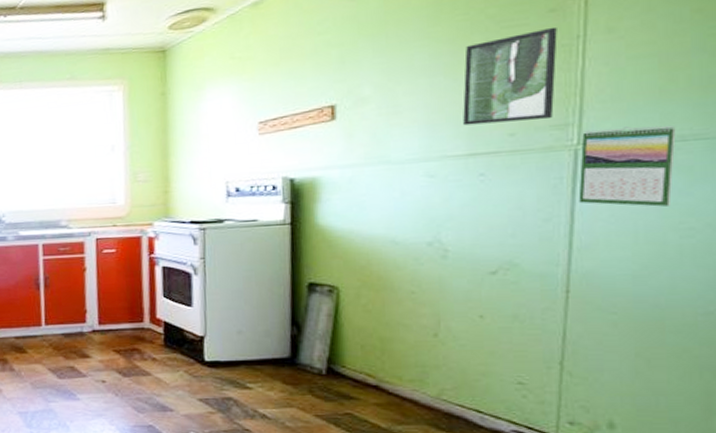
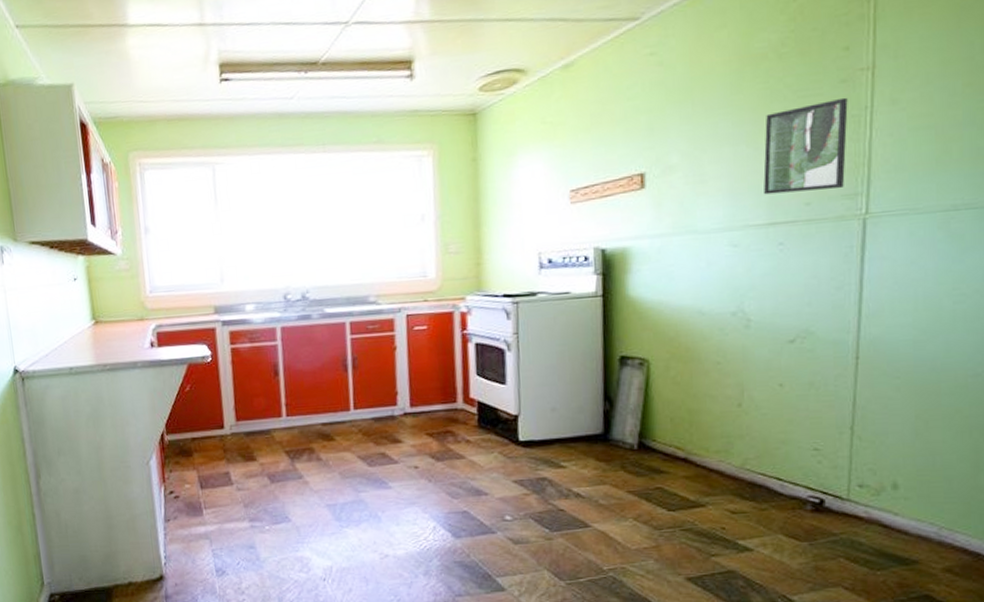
calendar: present [578,125,676,207] -> none [866,195,950,274]

